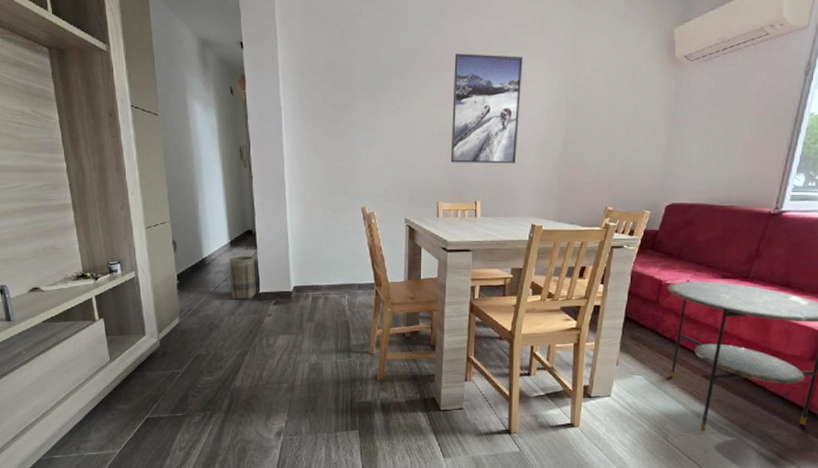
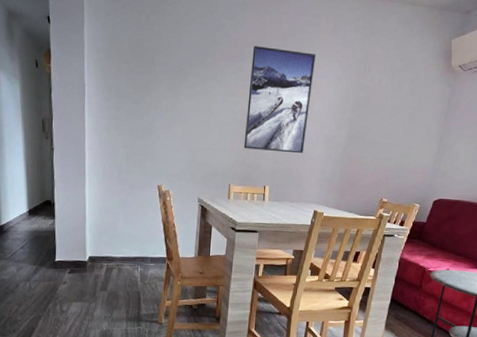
basket: present [229,255,256,300] -> none [27,224,53,267]

